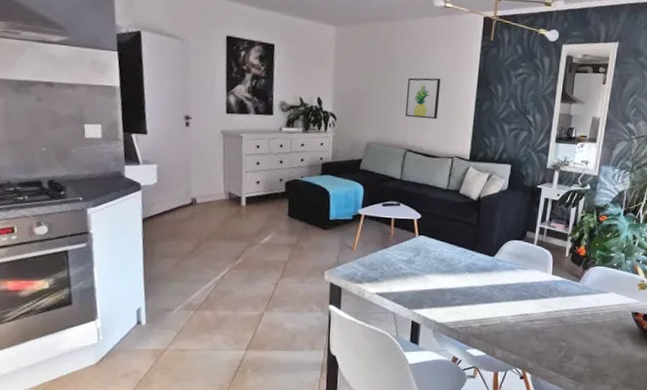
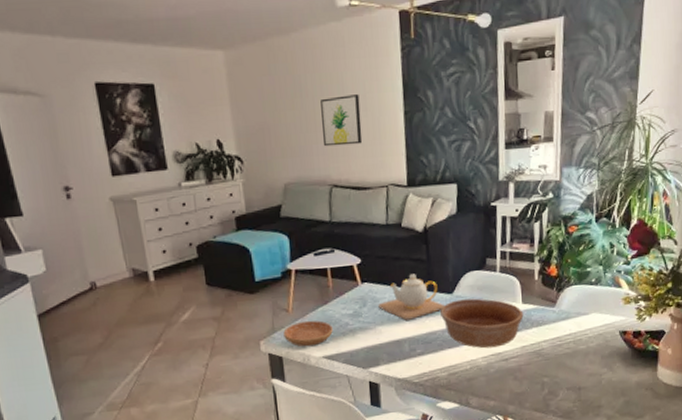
saucer: none [345,260,388,283] -> present [283,320,333,347]
teapot: none [430,234,486,273] -> present [378,274,444,320]
bowl: none [481,263,552,309] -> present [440,298,524,349]

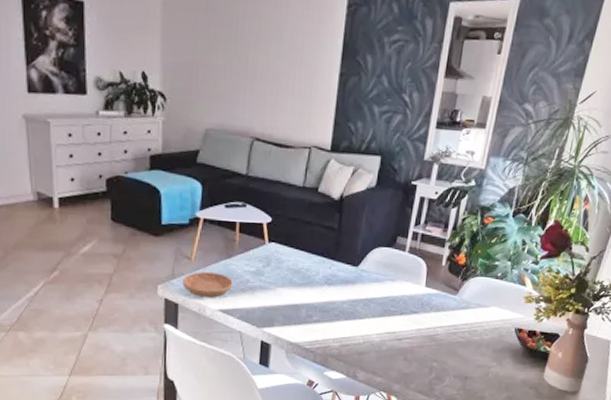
wall art: present [320,94,363,147] -> none [252,45,296,100]
teapot: present [378,274,444,320] -> none [282,241,348,286]
bowl: present [440,298,524,349] -> none [342,273,425,326]

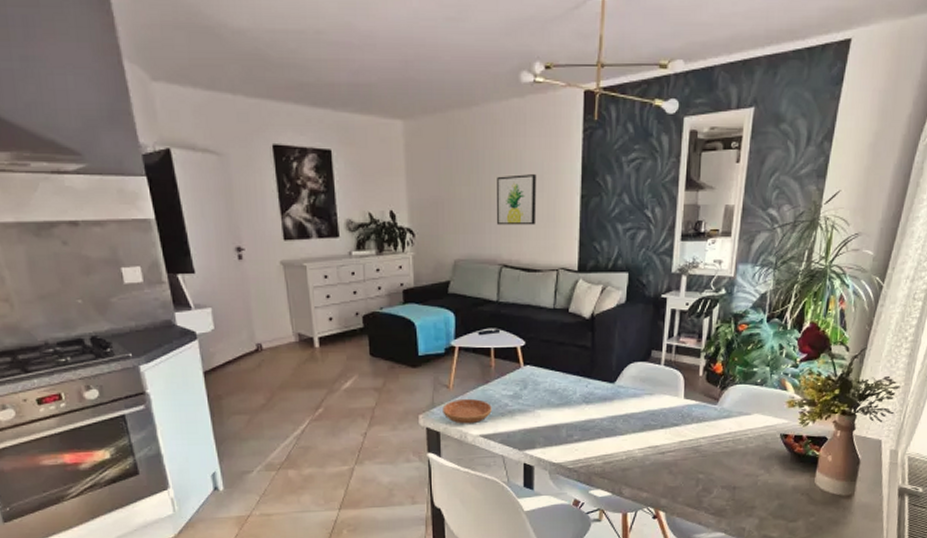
wall art: none [252,45,296,100] -> present [497,174,537,226]

